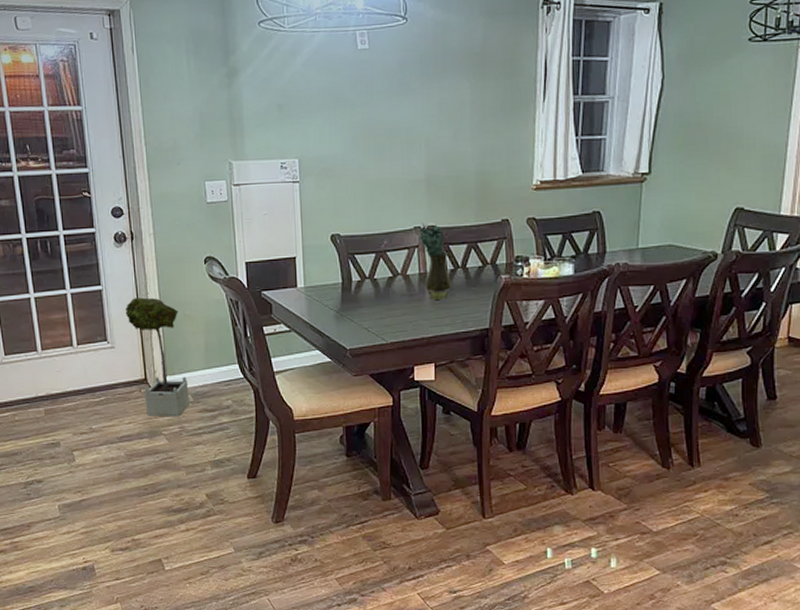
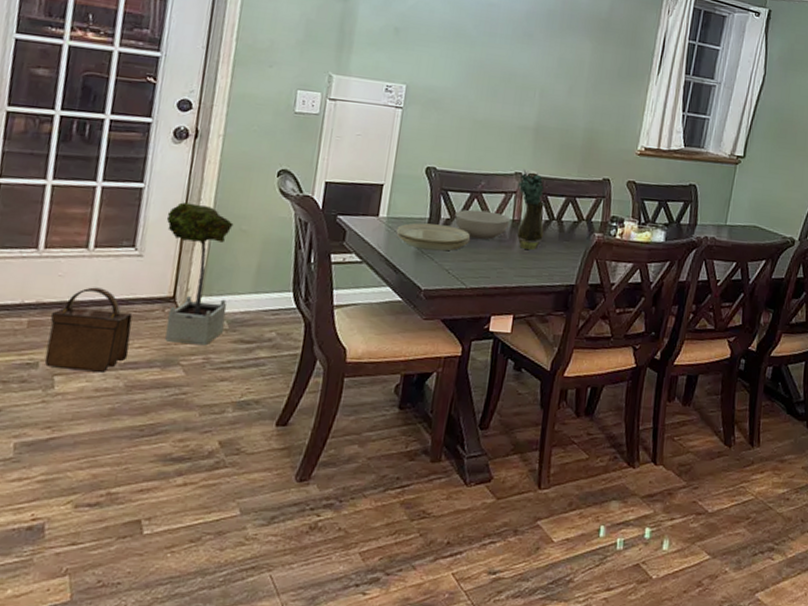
handbag: none [60,377,123,446] -> present [44,287,133,372]
plate: none [315,287,383,312] -> present [396,222,471,251]
bowl: none [365,268,418,296] -> present [454,209,511,240]

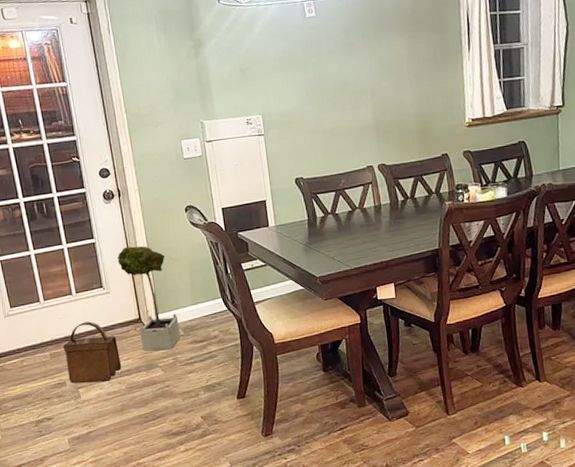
plate: present [396,222,471,251] -> none [285,221,345,246]
bowl: present [454,209,511,240] -> none [327,203,373,228]
vase: present [517,168,546,250] -> none [372,161,403,228]

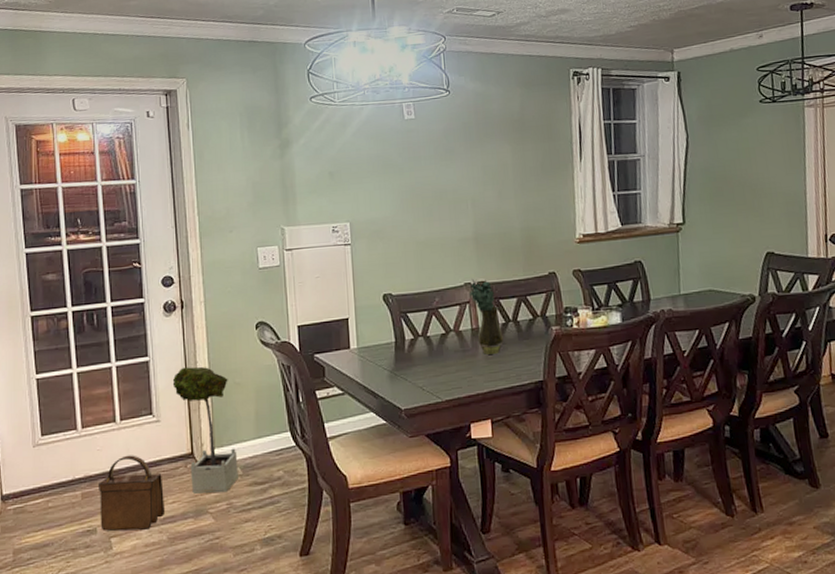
vase: none [372,161,403,228] -> present [470,278,504,355]

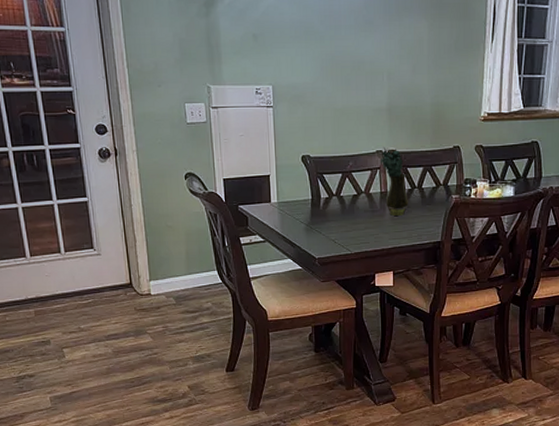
handbag: present [99,455,166,531] -> none [49,282,110,344]
potted tree: present [172,366,240,494] -> none [110,209,173,318]

